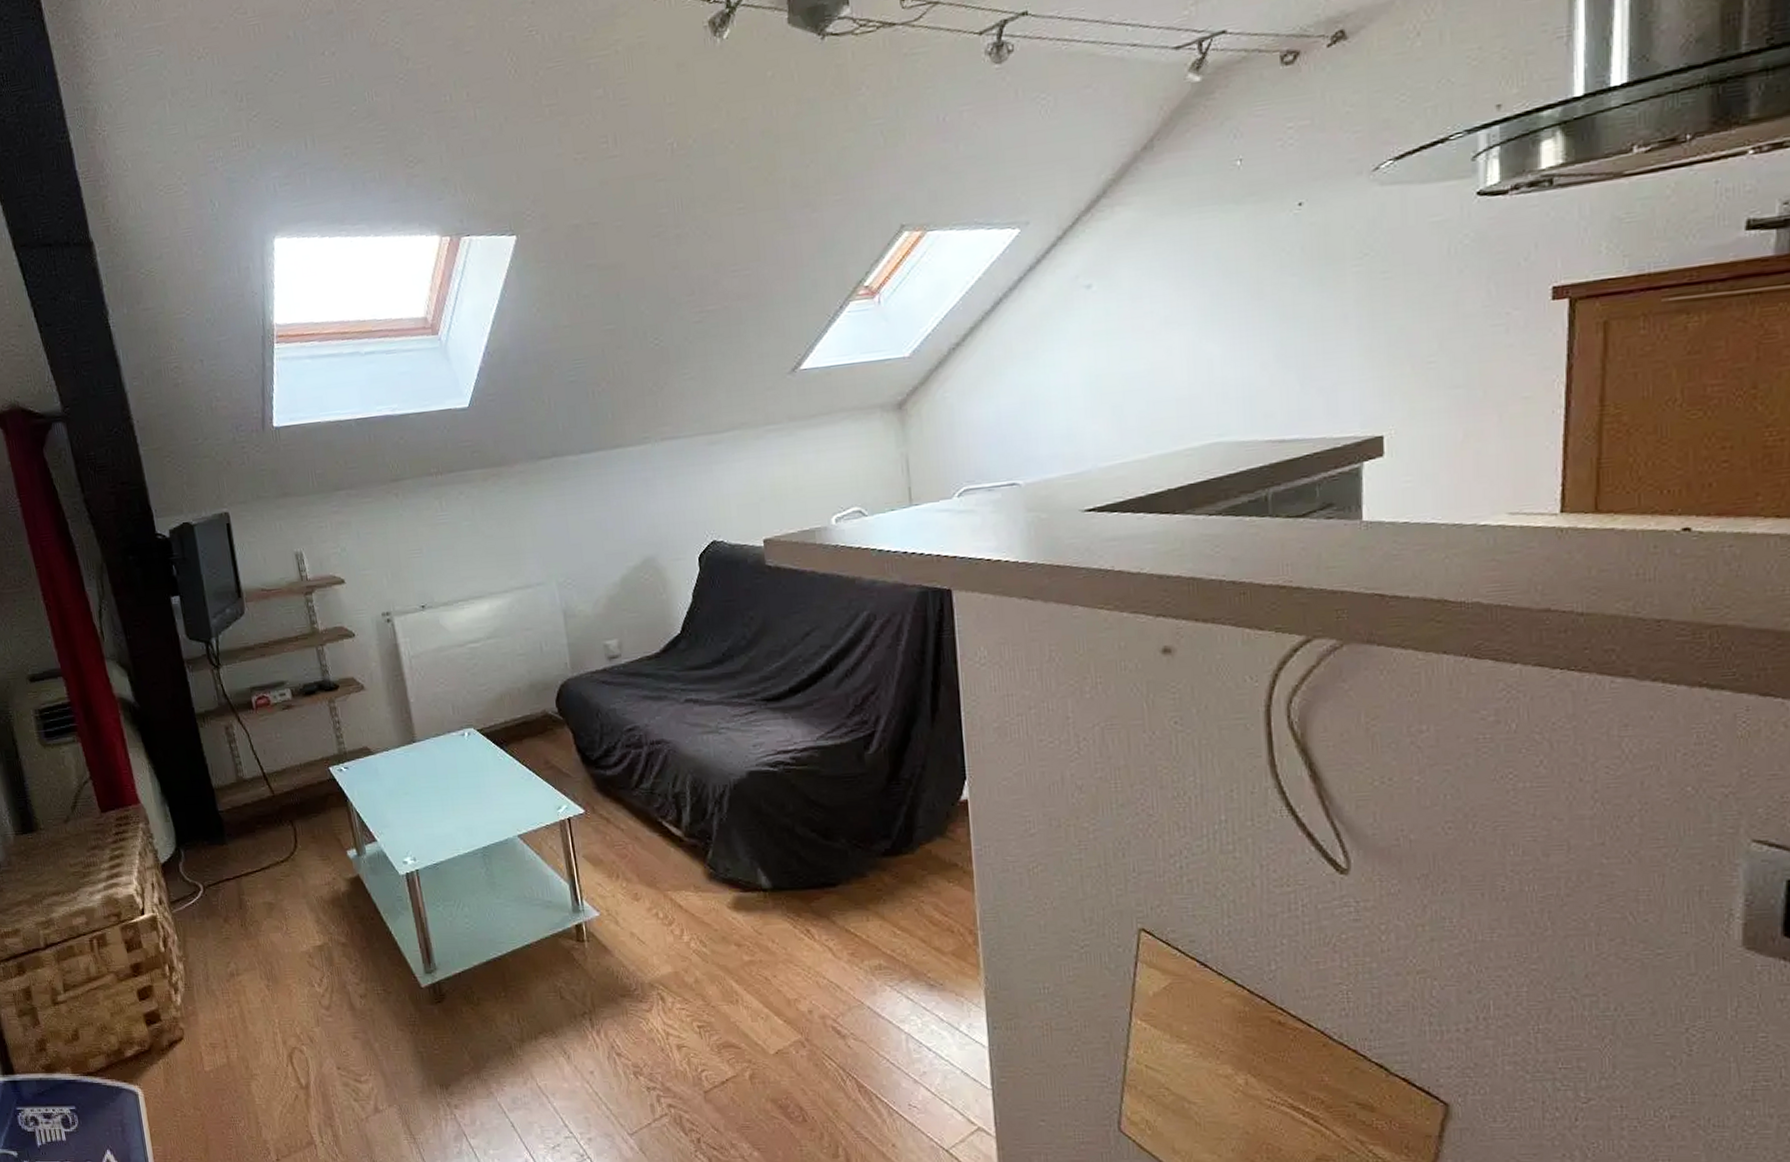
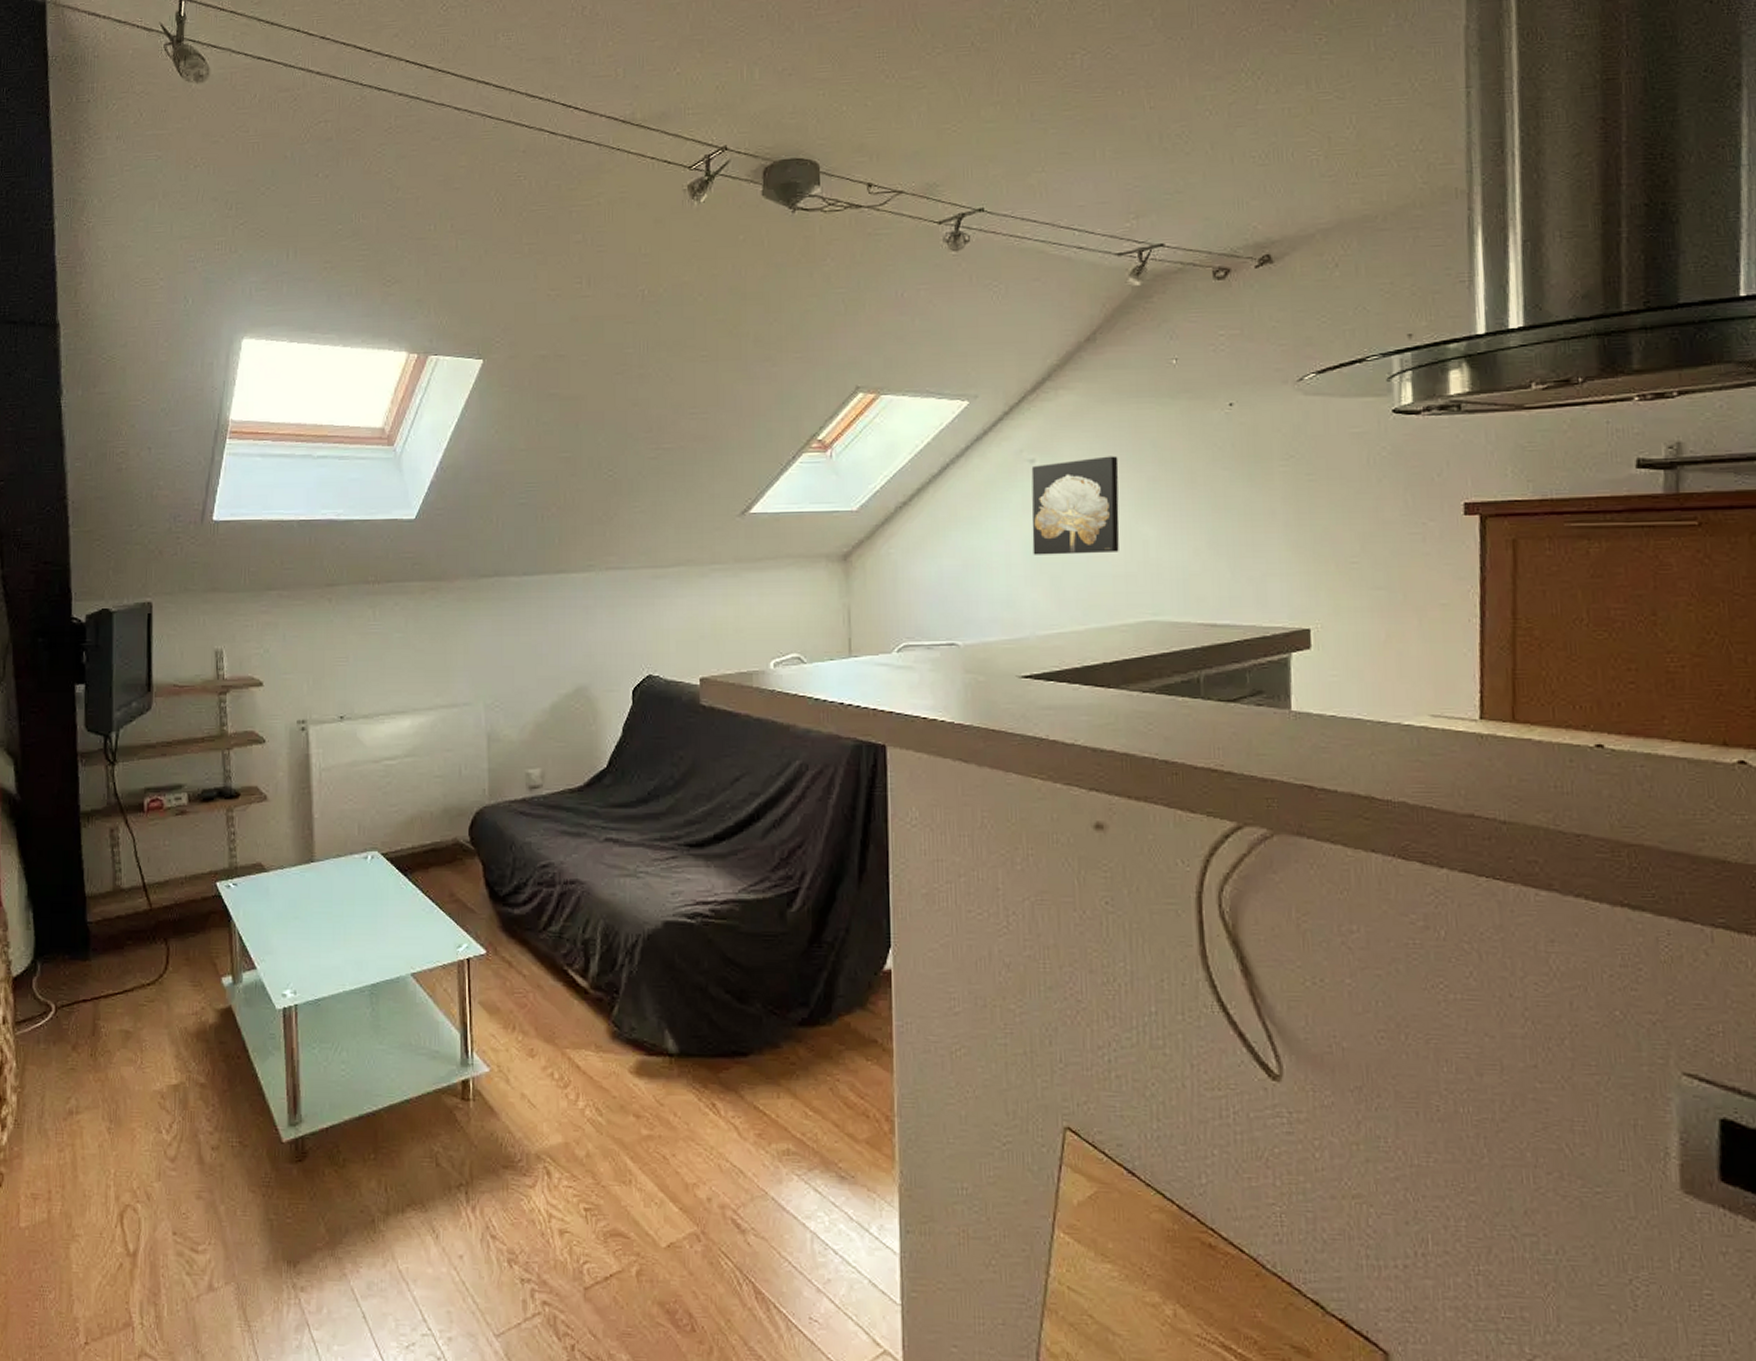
wall art: none [1088,272,1182,386] -> present [1031,456,1120,555]

